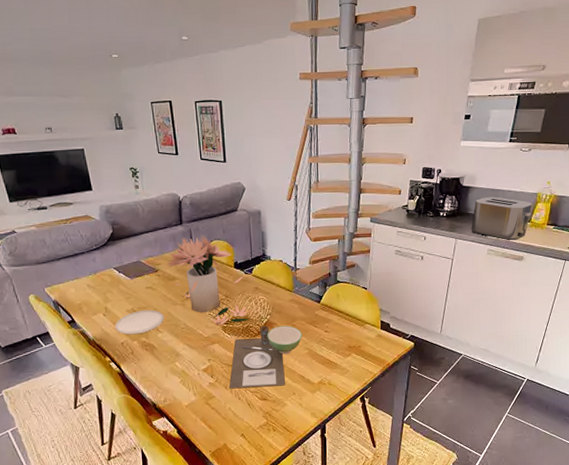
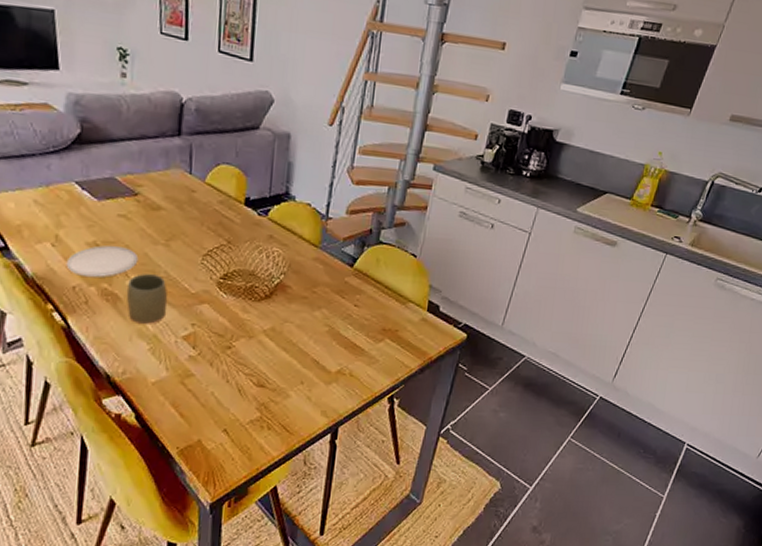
mug: none [159,327,189,364] -> present [126,274,168,324]
bouquet: present [166,235,251,325] -> none [151,154,260,279]
place setting: present [229,326,285,388] -> none [215,288,295,371]
bowl: present [267,325,303,355] -> none [276,290,325,330]
toaster: present [471,197,532,241] -> none [558,159,637,220]

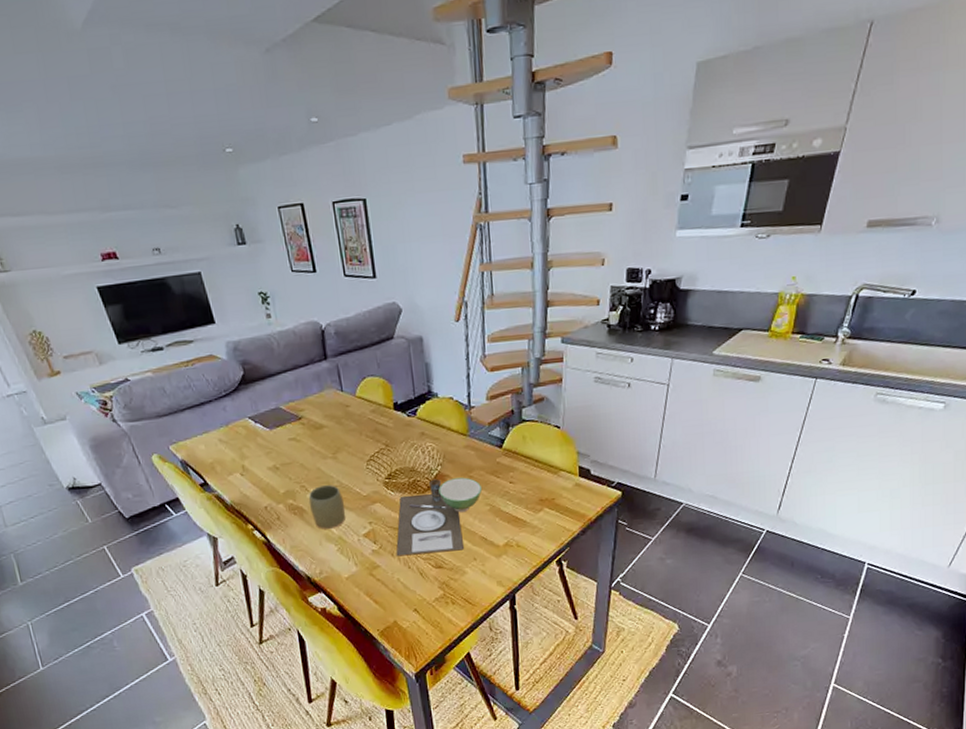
plate: present [66,245,139,278] -> none [255,465,314,498]
place setting: none [215,288,295,371] -> present [396,479,464,555]
bowl: none [276,290,325,330] -> present [438,477,483,513]

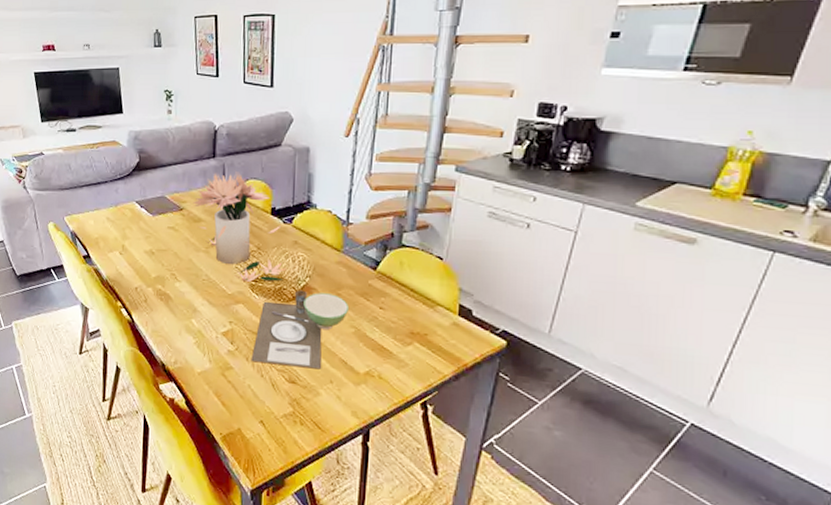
mug: present [308,485,346,529] -> none [175,277,209,321]
bouquet: none [311,371,418,481] -> present [193,172,287,282]

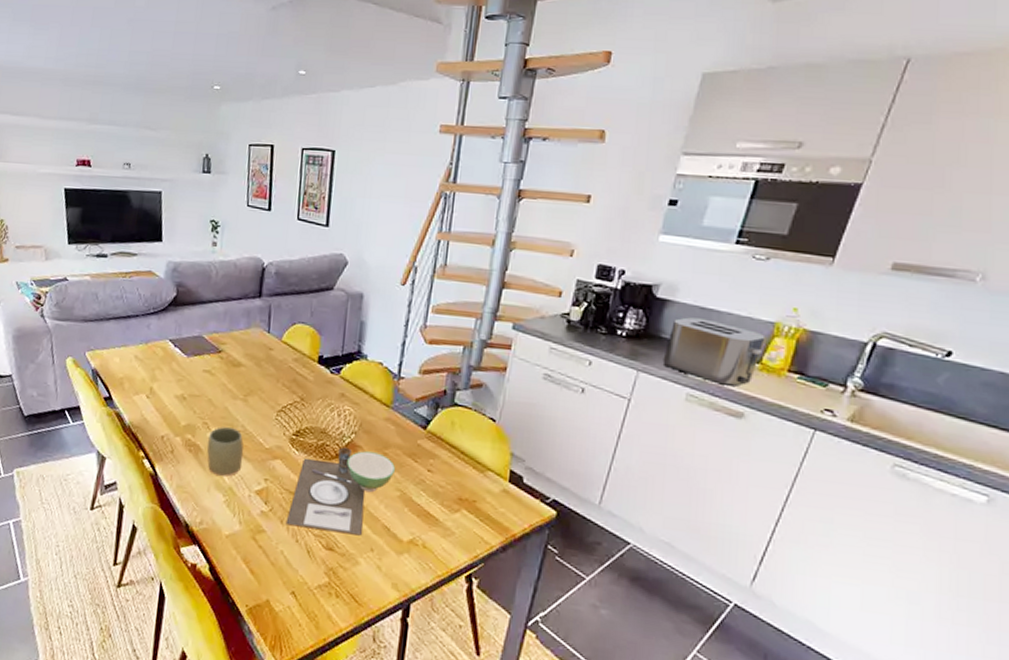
mug: none [175,277,209,321] -> present [206,427,244,476]
bouquet: present [193,172,287,282] -> none [233,314,331,437]
toaster: none [609,148,718,214] -> present [662,317,766,387]

